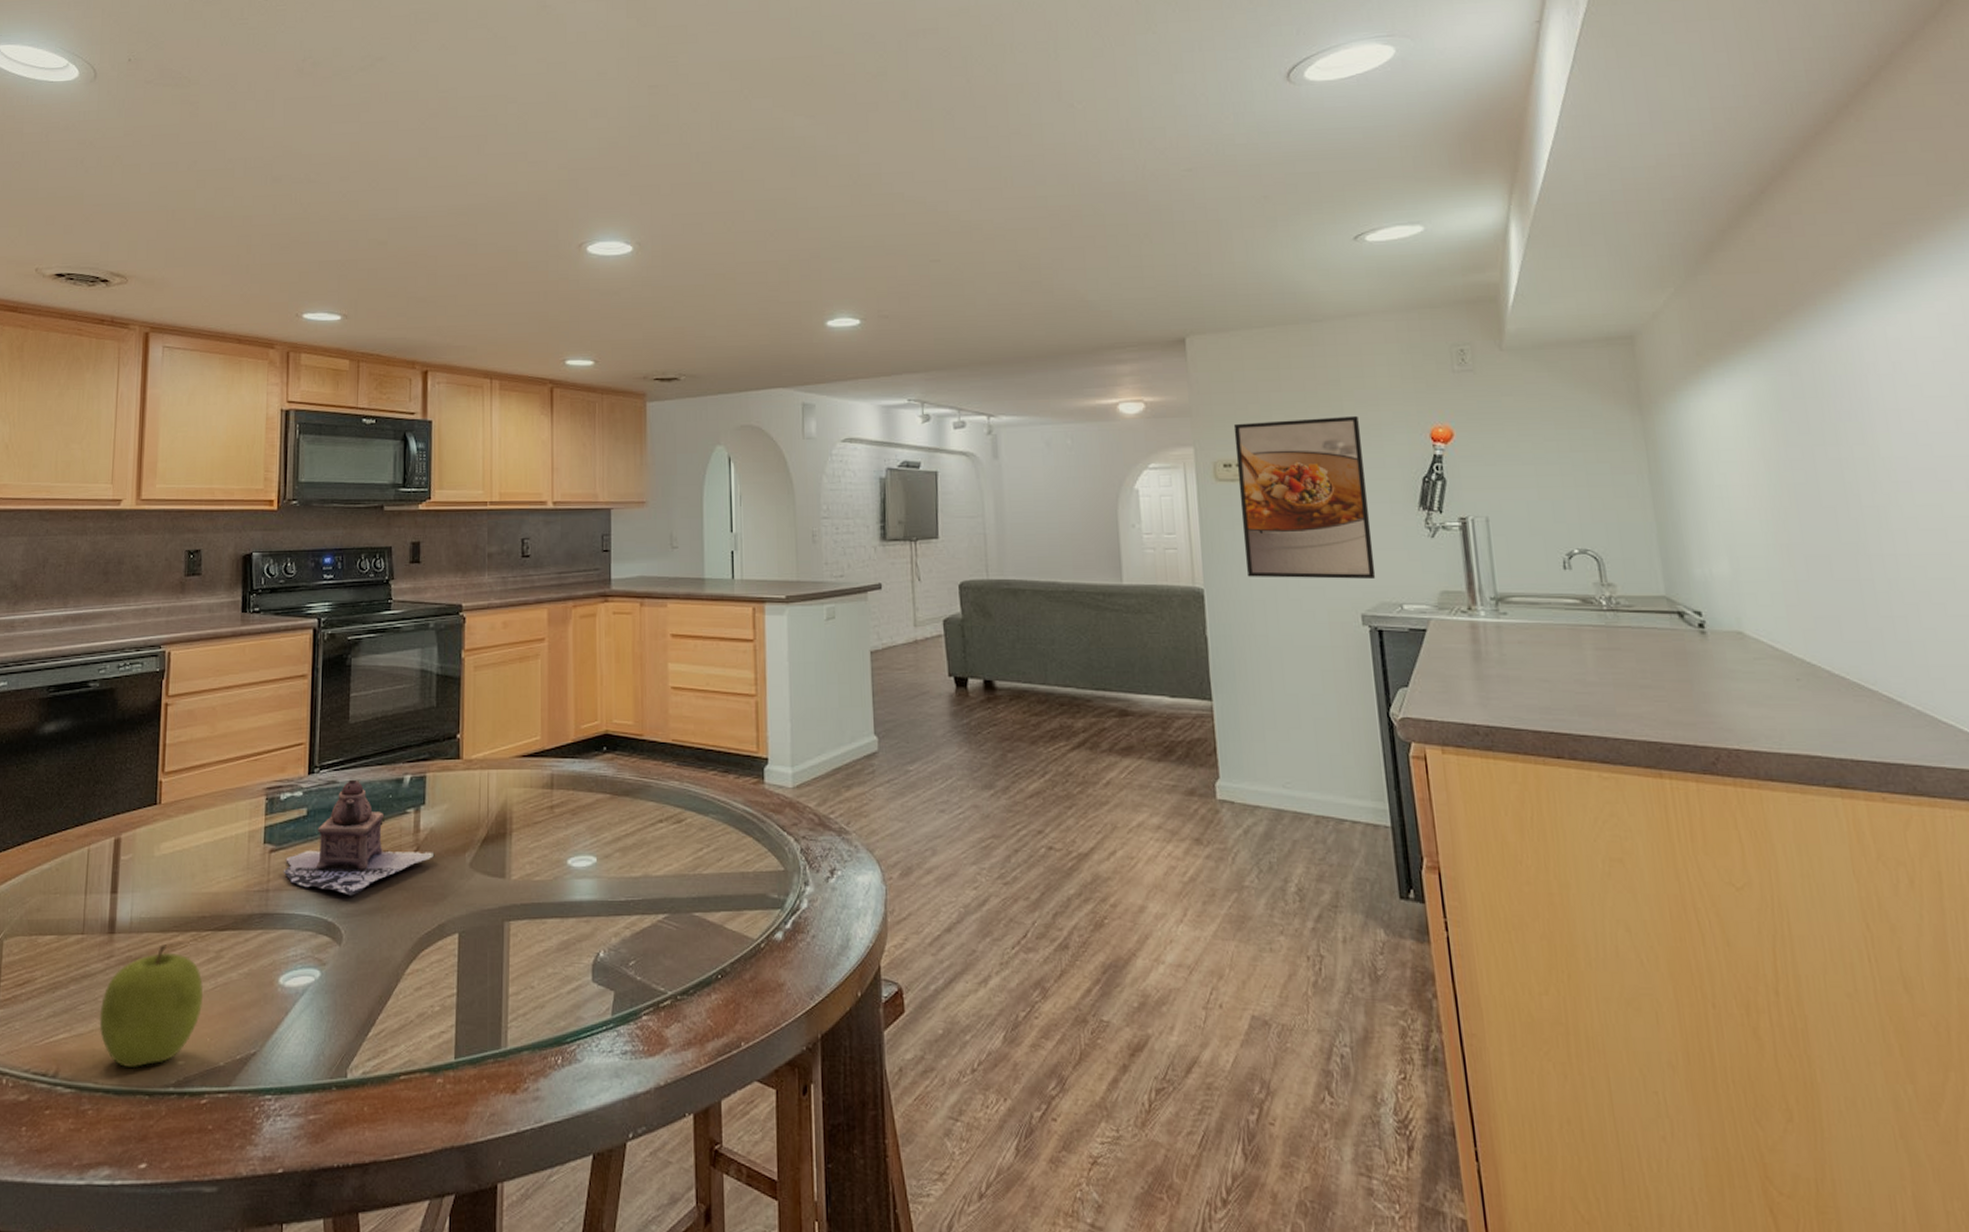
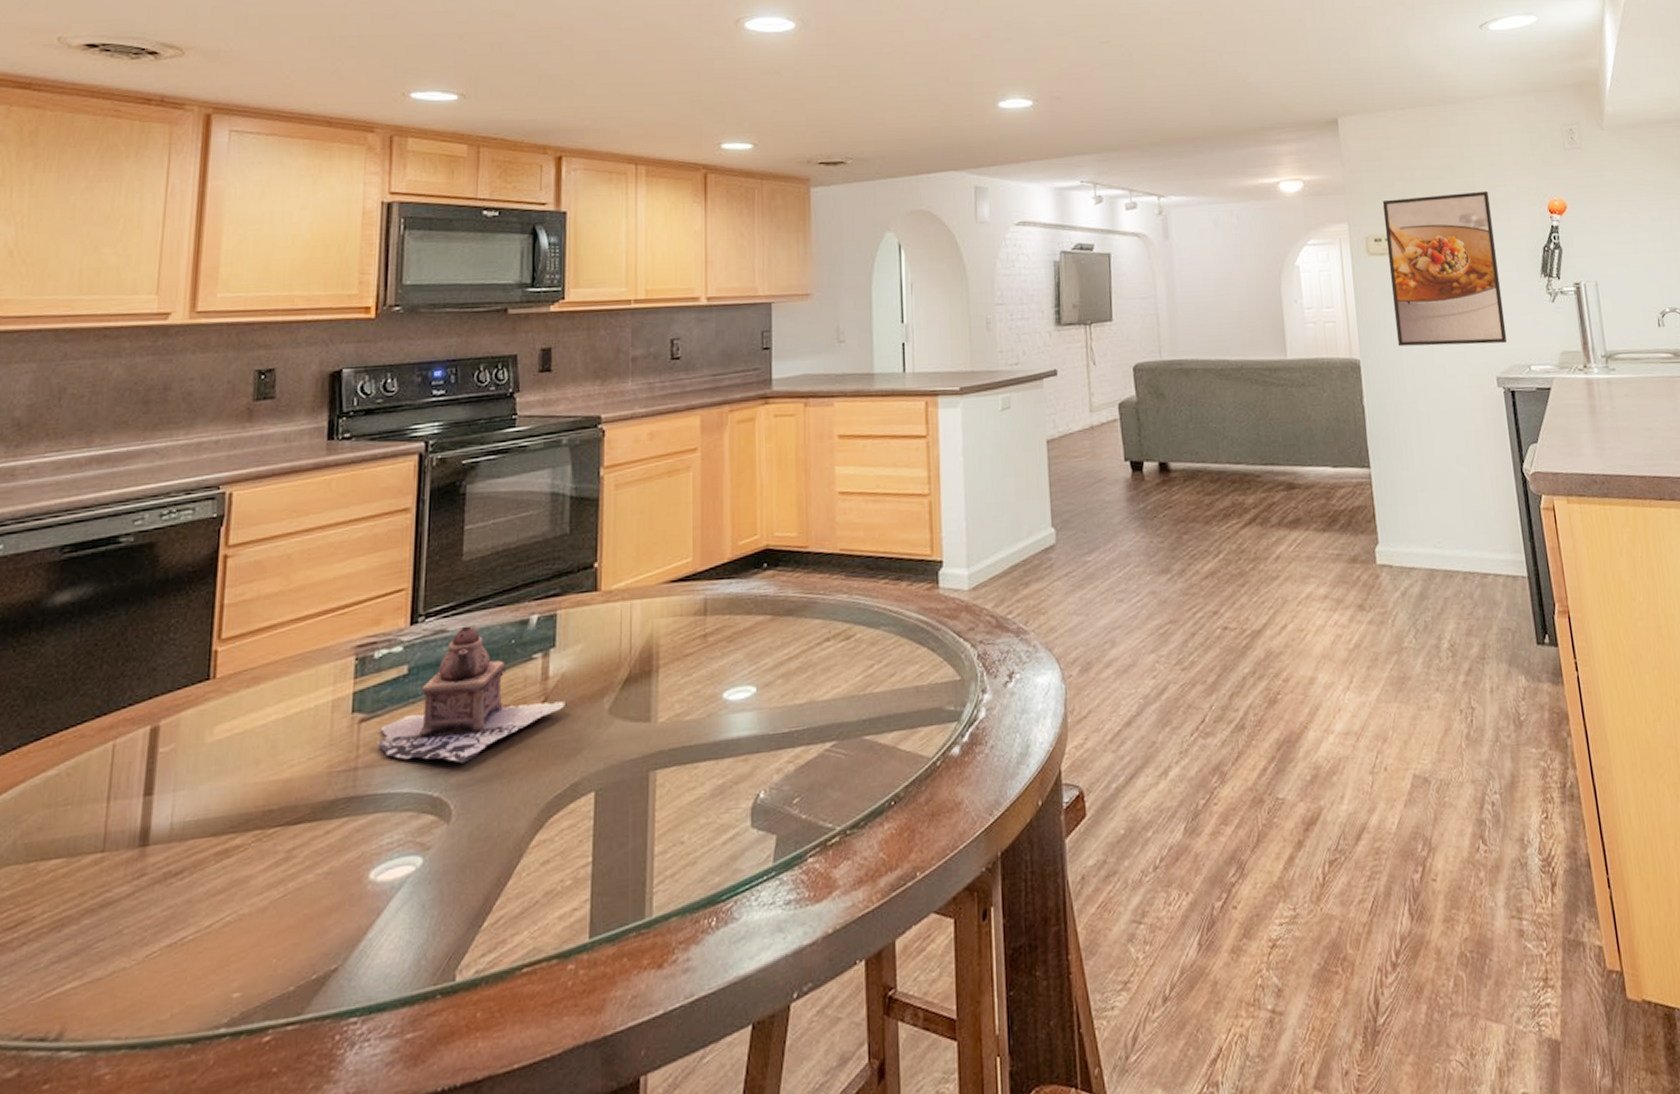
fruit: present [99,945,203,1069] -> none [123,851,268,1012]

